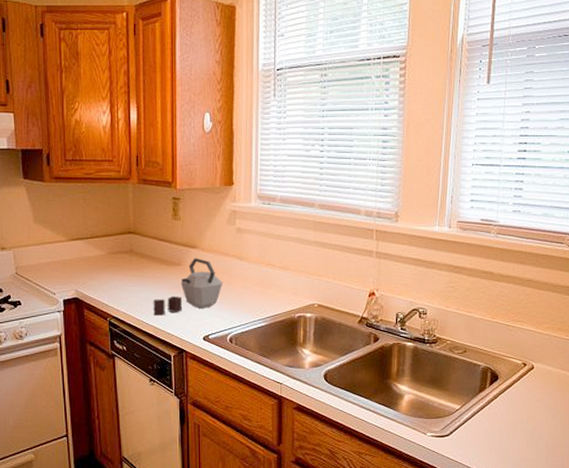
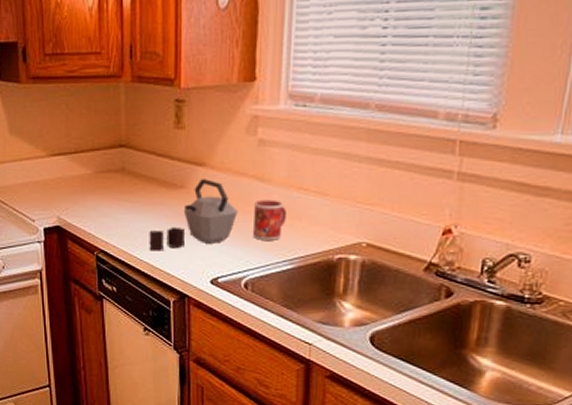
mug: none [234,273,259,304] -> present [252,199,286,240]

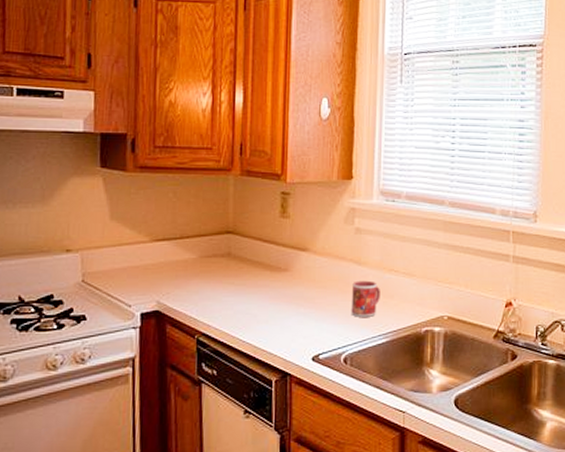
kettle: present [149,179,239,251] -> none [252,263,338,332]

